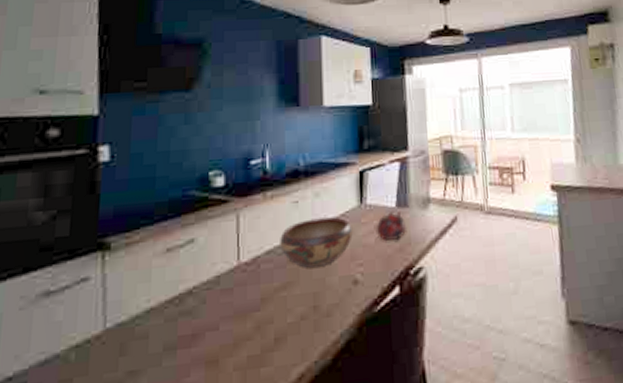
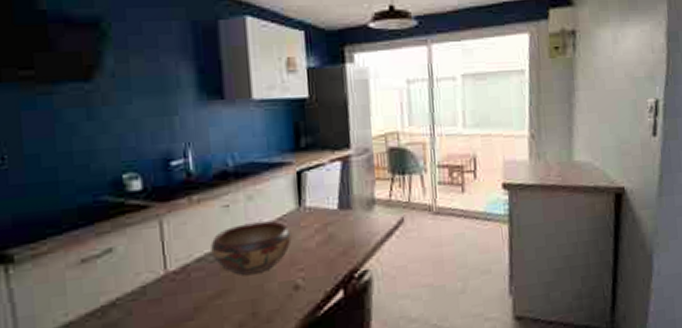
teapot: present [375,210,406,241] -> none [316,212,350,244]

